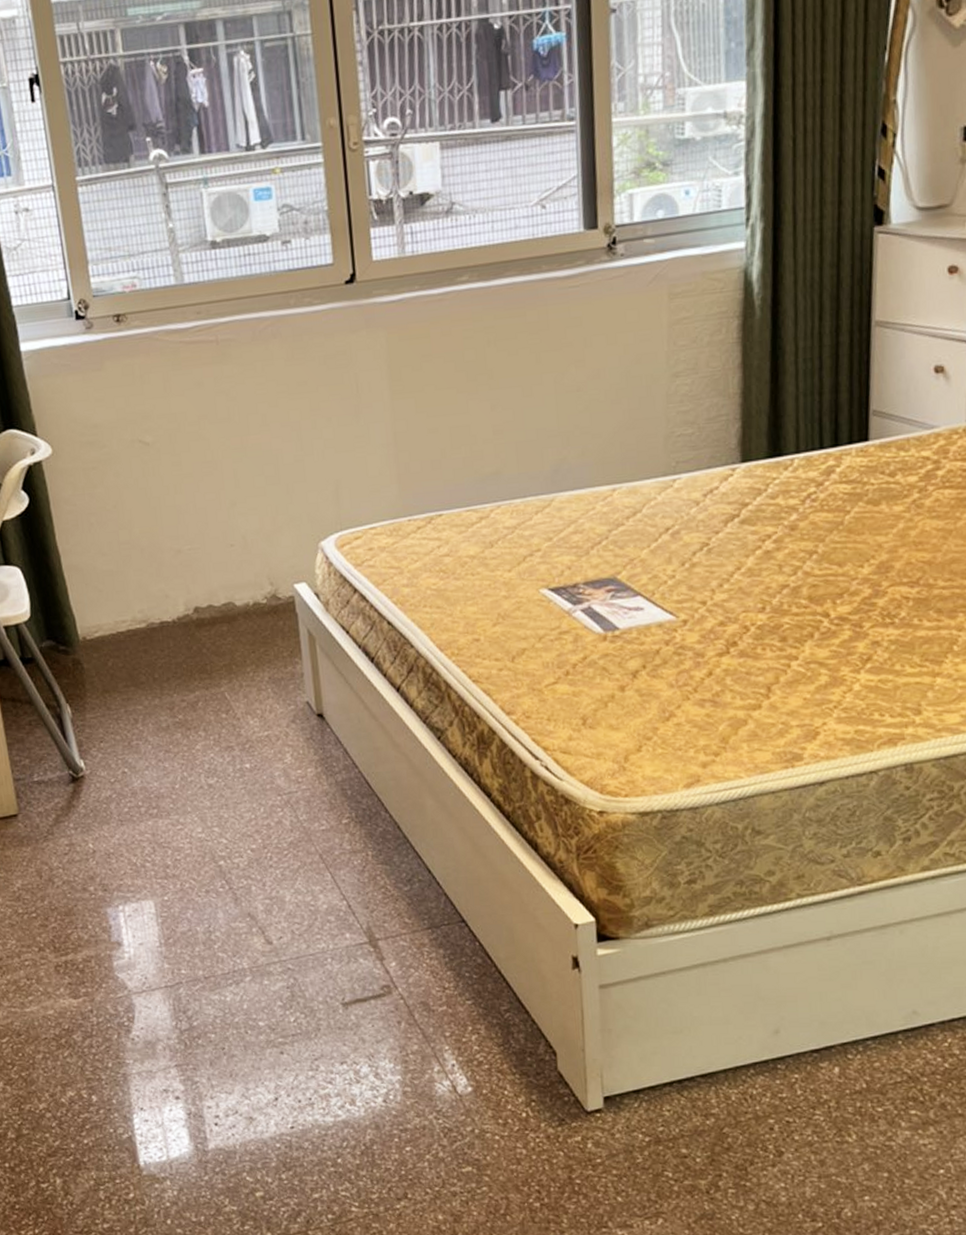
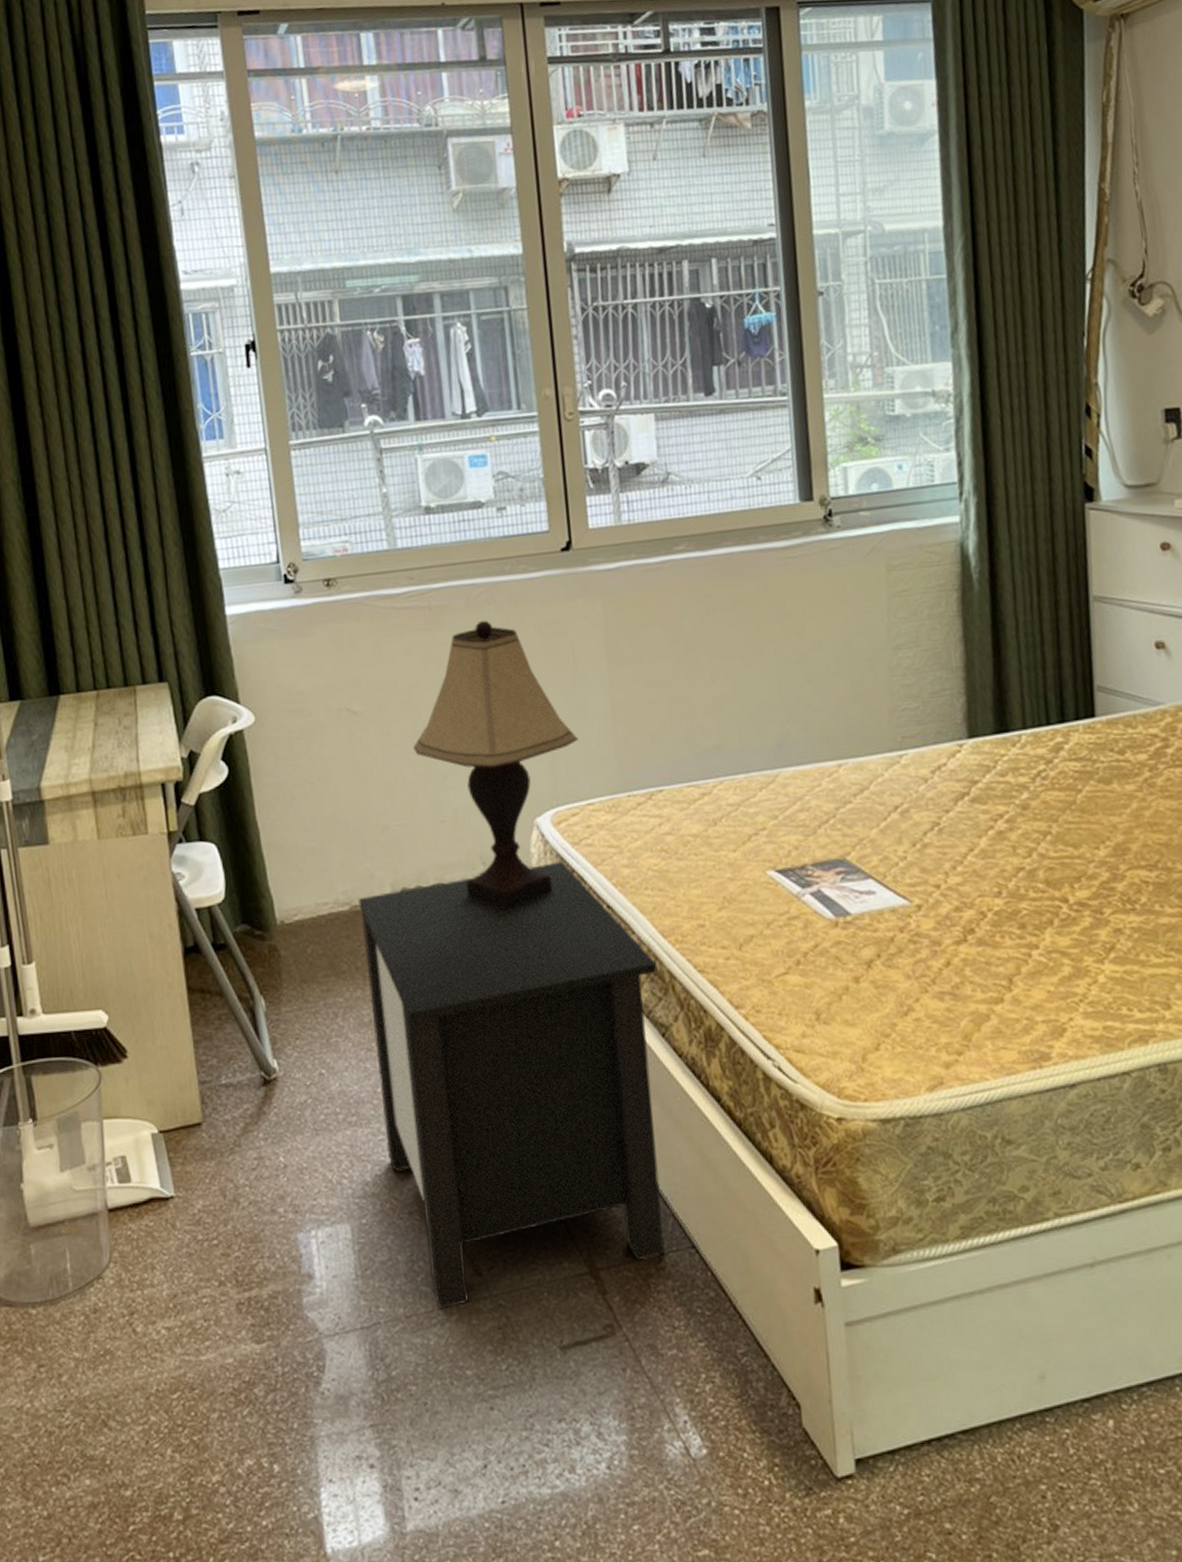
nightstand: none [154,582,437,972] -> present [358,861,665,1309]
lamp: none [203,353,361,627] -> present [413,620,578,910]

